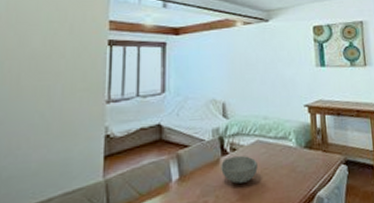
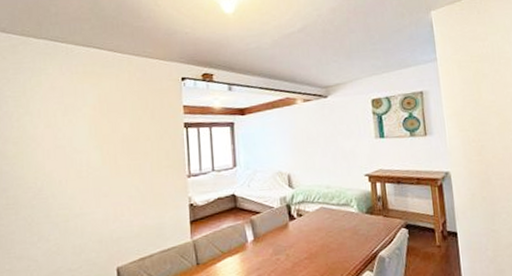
bowl: present [221,155,258,184] -> none [289,220,323,244]

